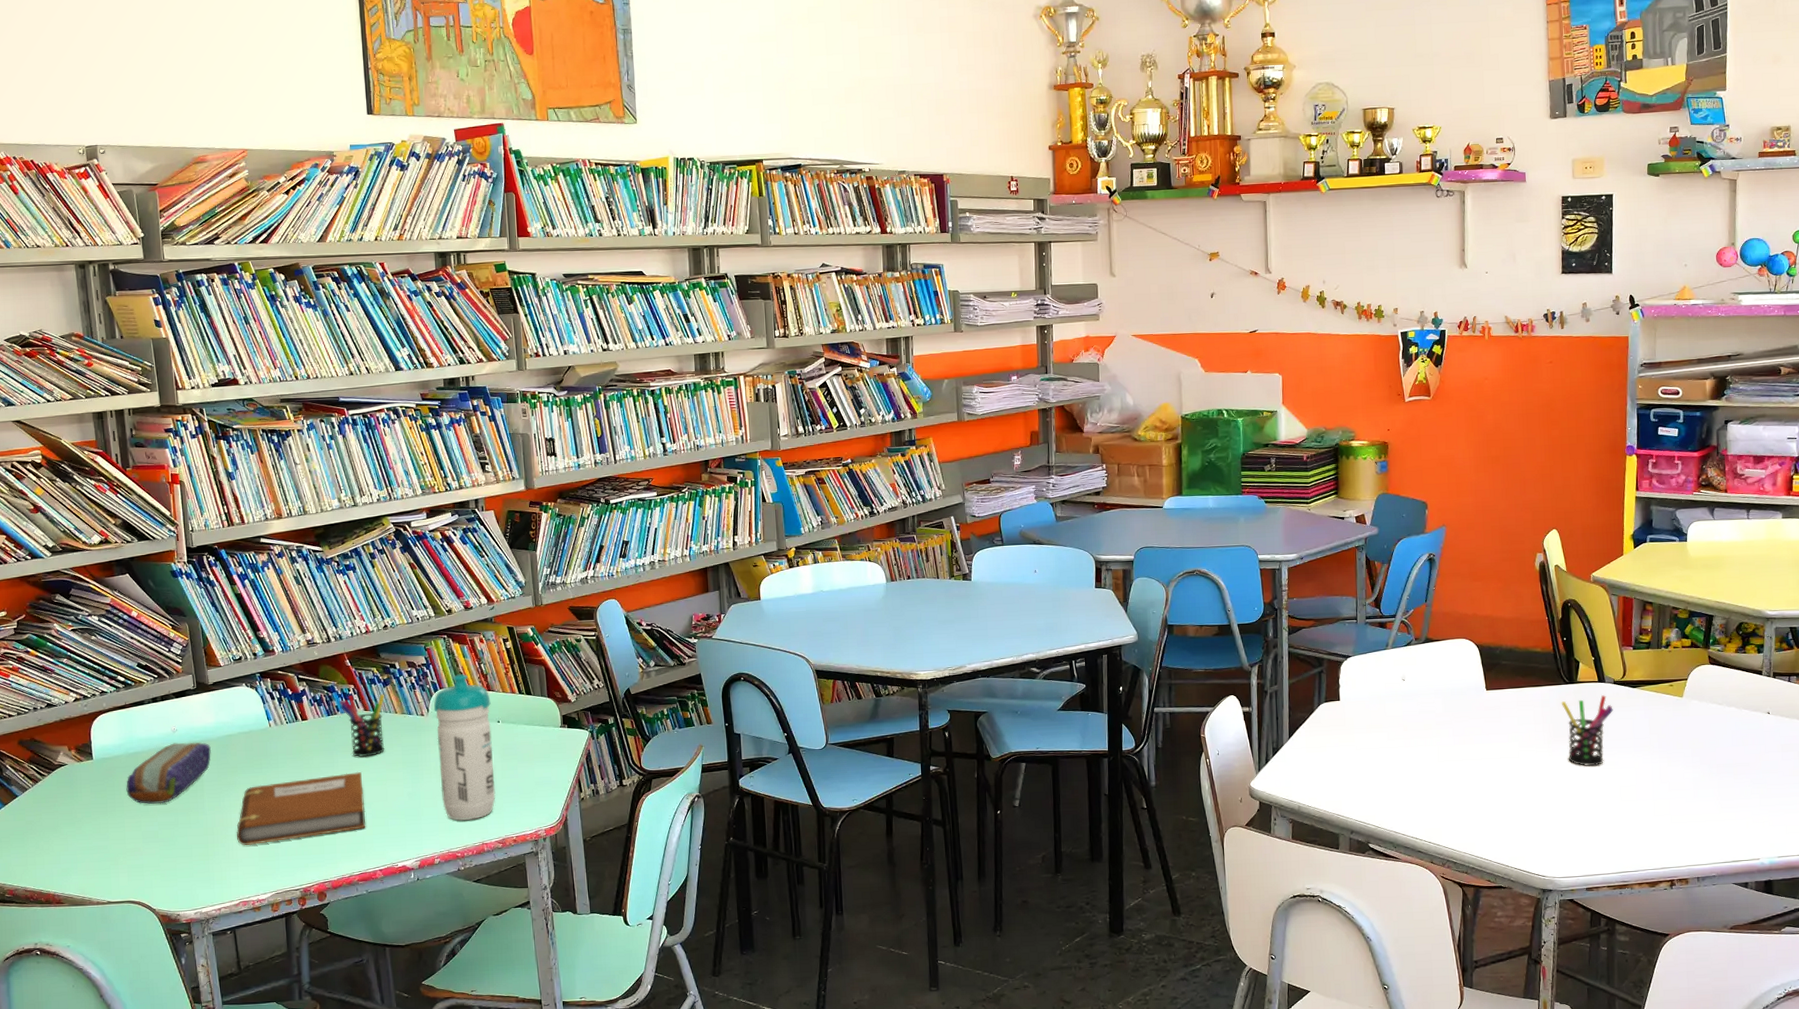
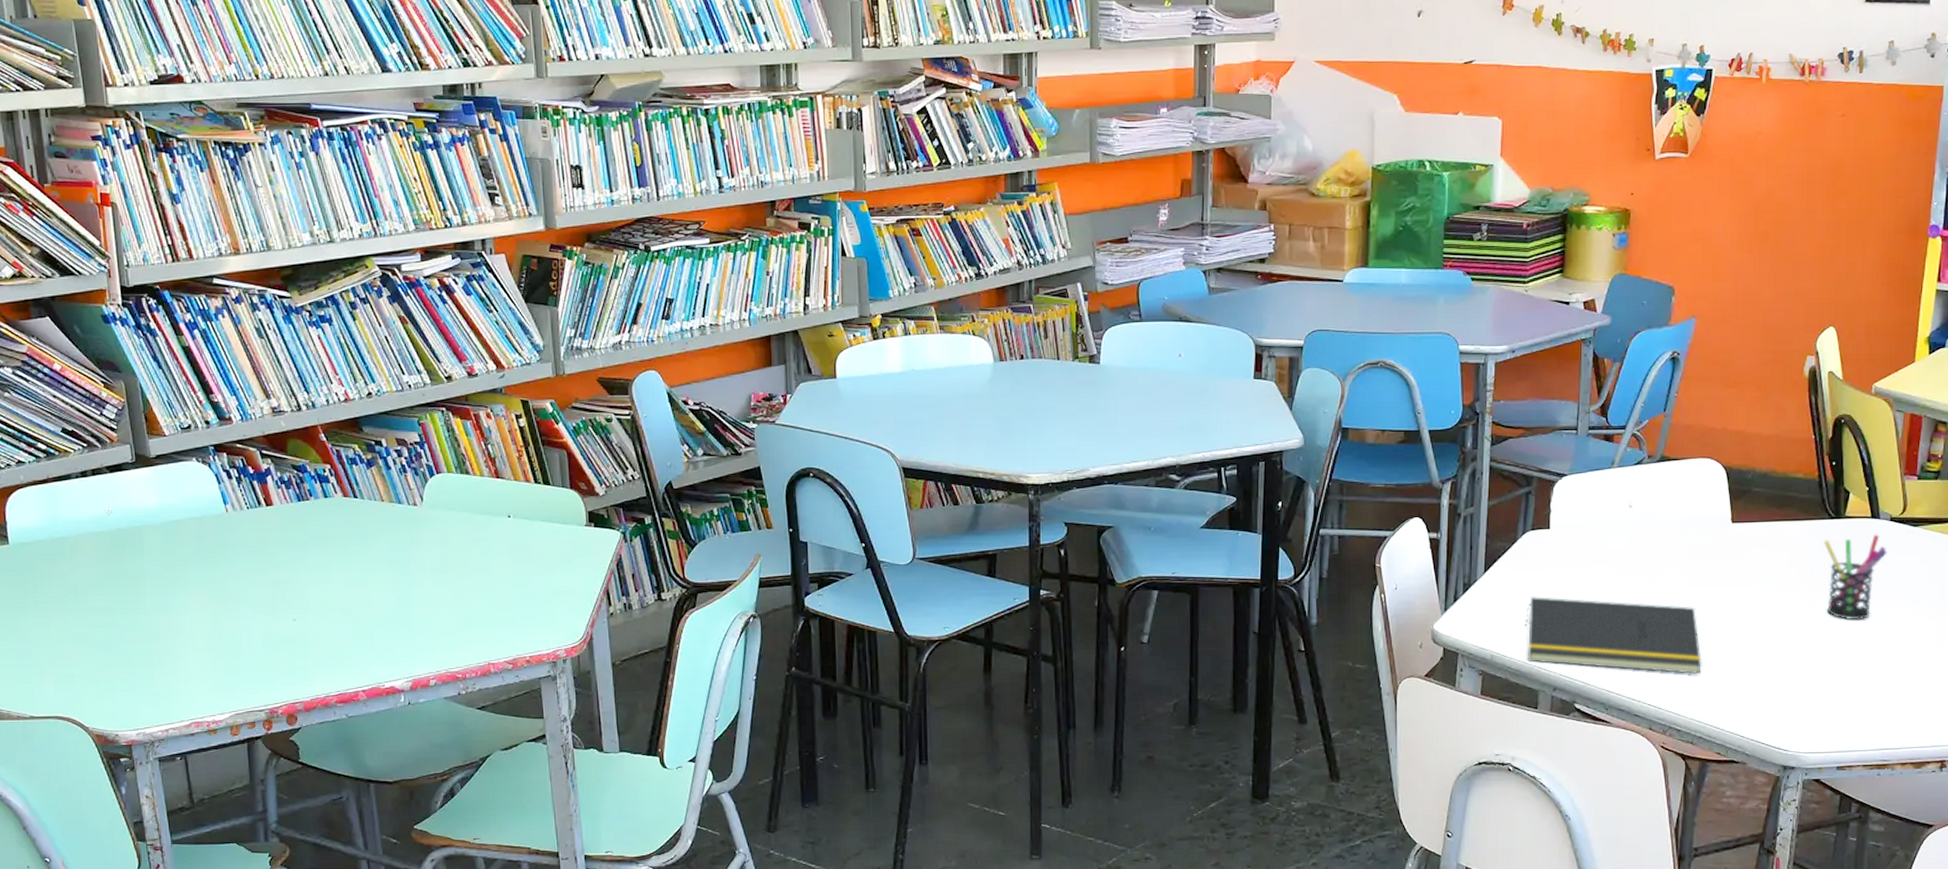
pencil case: present [126,742,211,804] -> none [50,527,155,602]
notebook: present [237,771,366,846] -> none [187,570,345,656]
pen holder: present [339,694,385,758] -> none [312,476,369,554]
water bottle: present [433,673,496,821] -> none [429,455,505,636]
notepad: none [1324,756,1470,816] -> present [1524,596,1702,674]

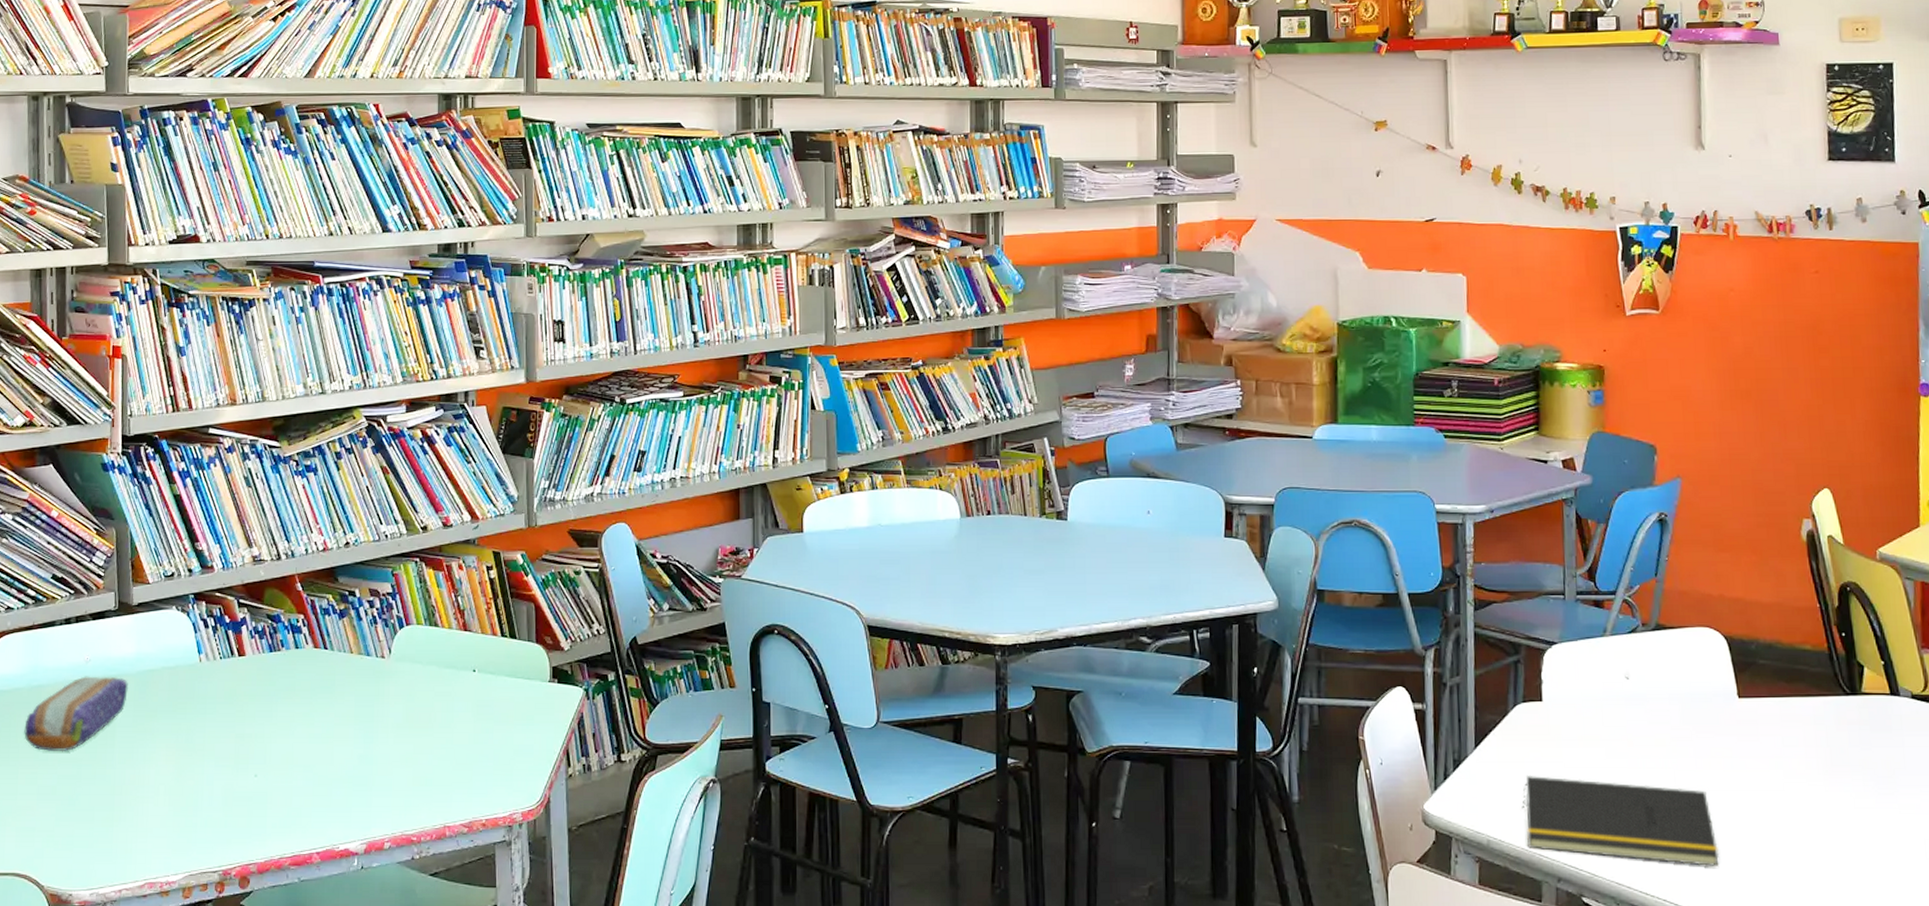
pencil case: none [50,527,155,602] -> present [24,676,128,752]
pen holder: present [1823,534,1887,621] -> none [1840,713,1912,809]

